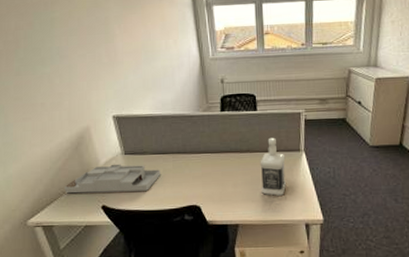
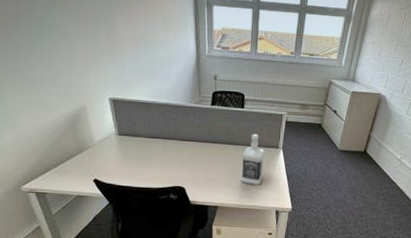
desk organizer: present [65,163,161,194] -> none [59,142,151,170]

